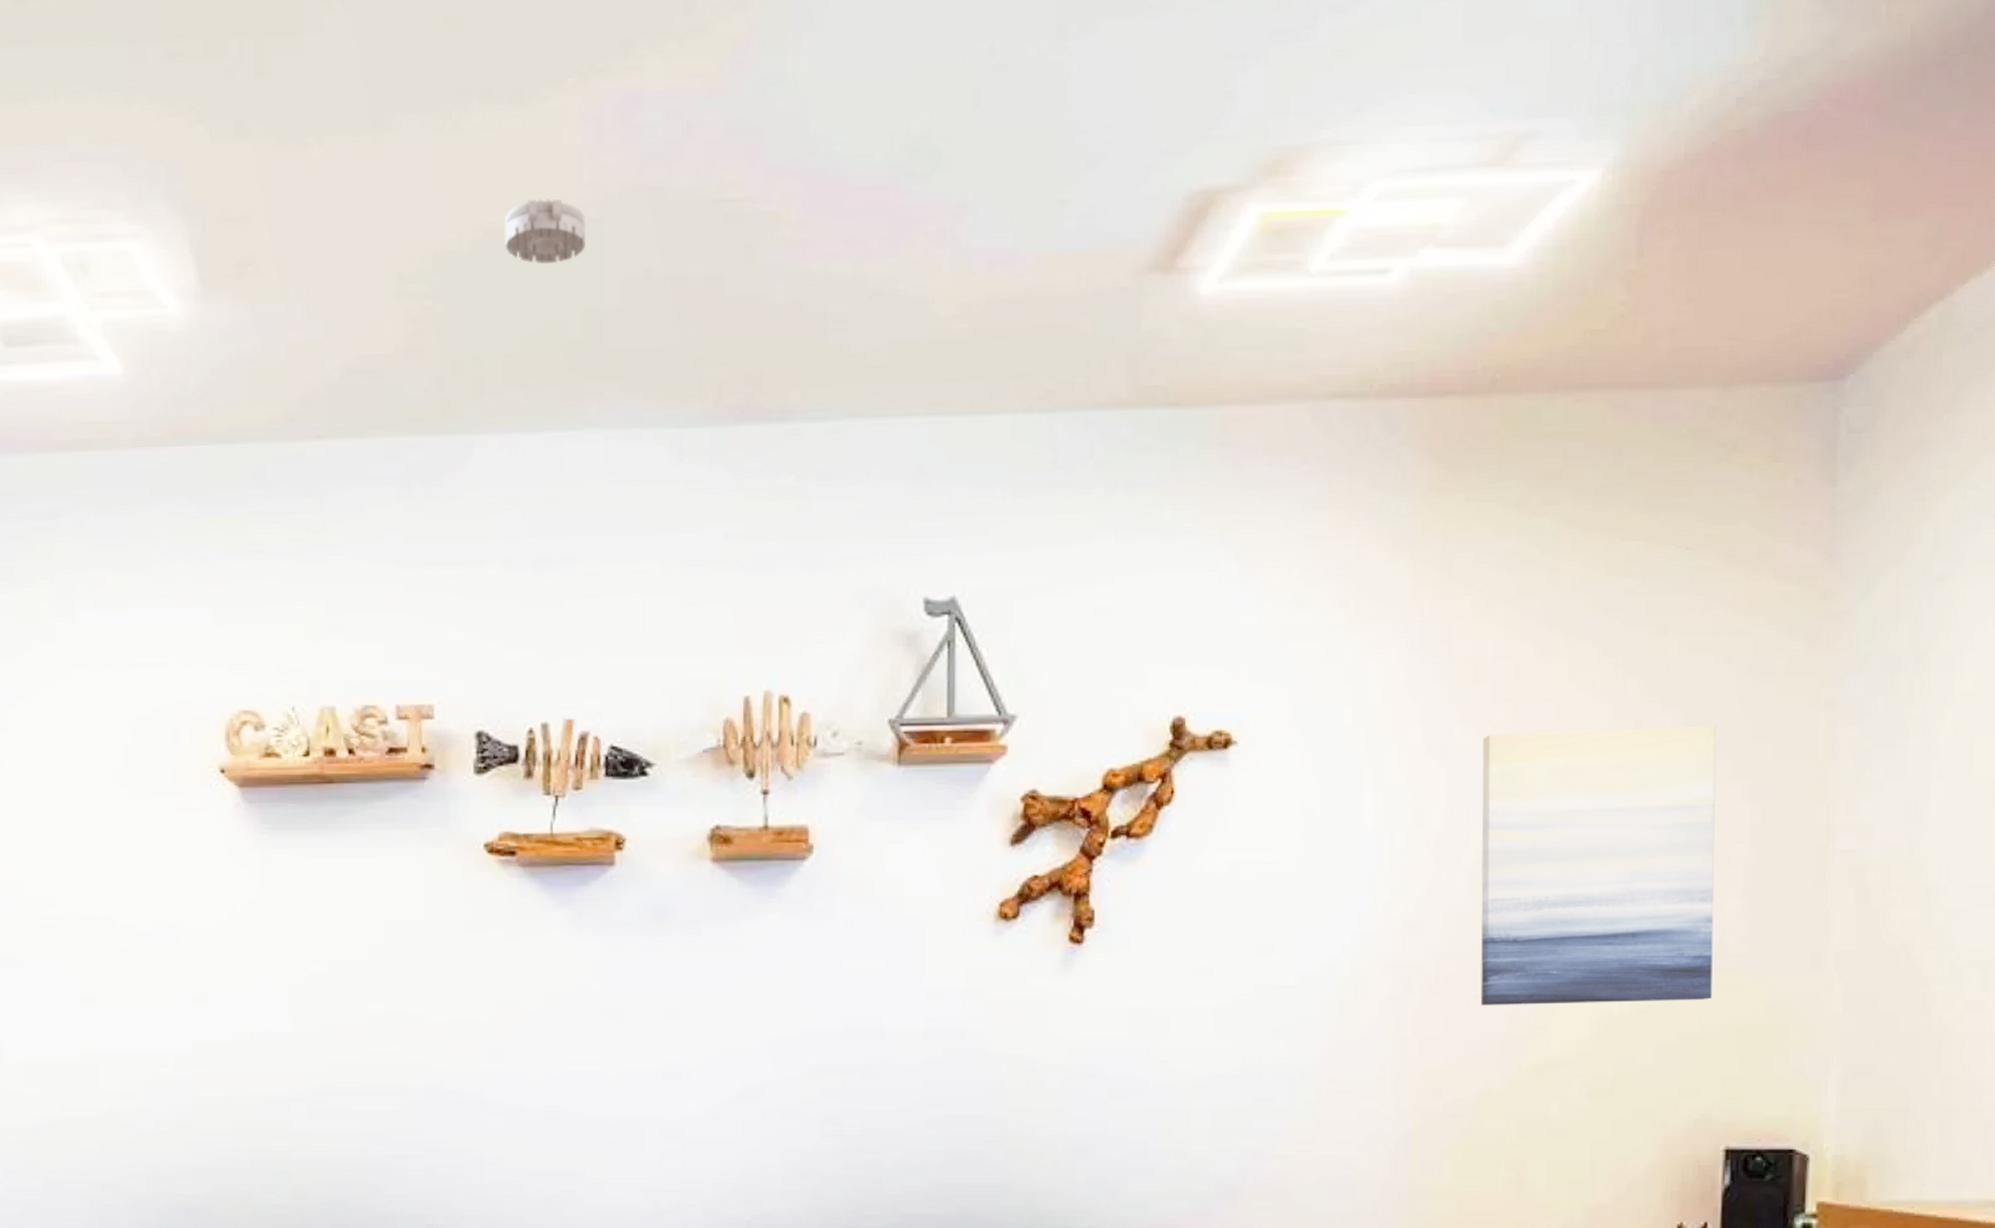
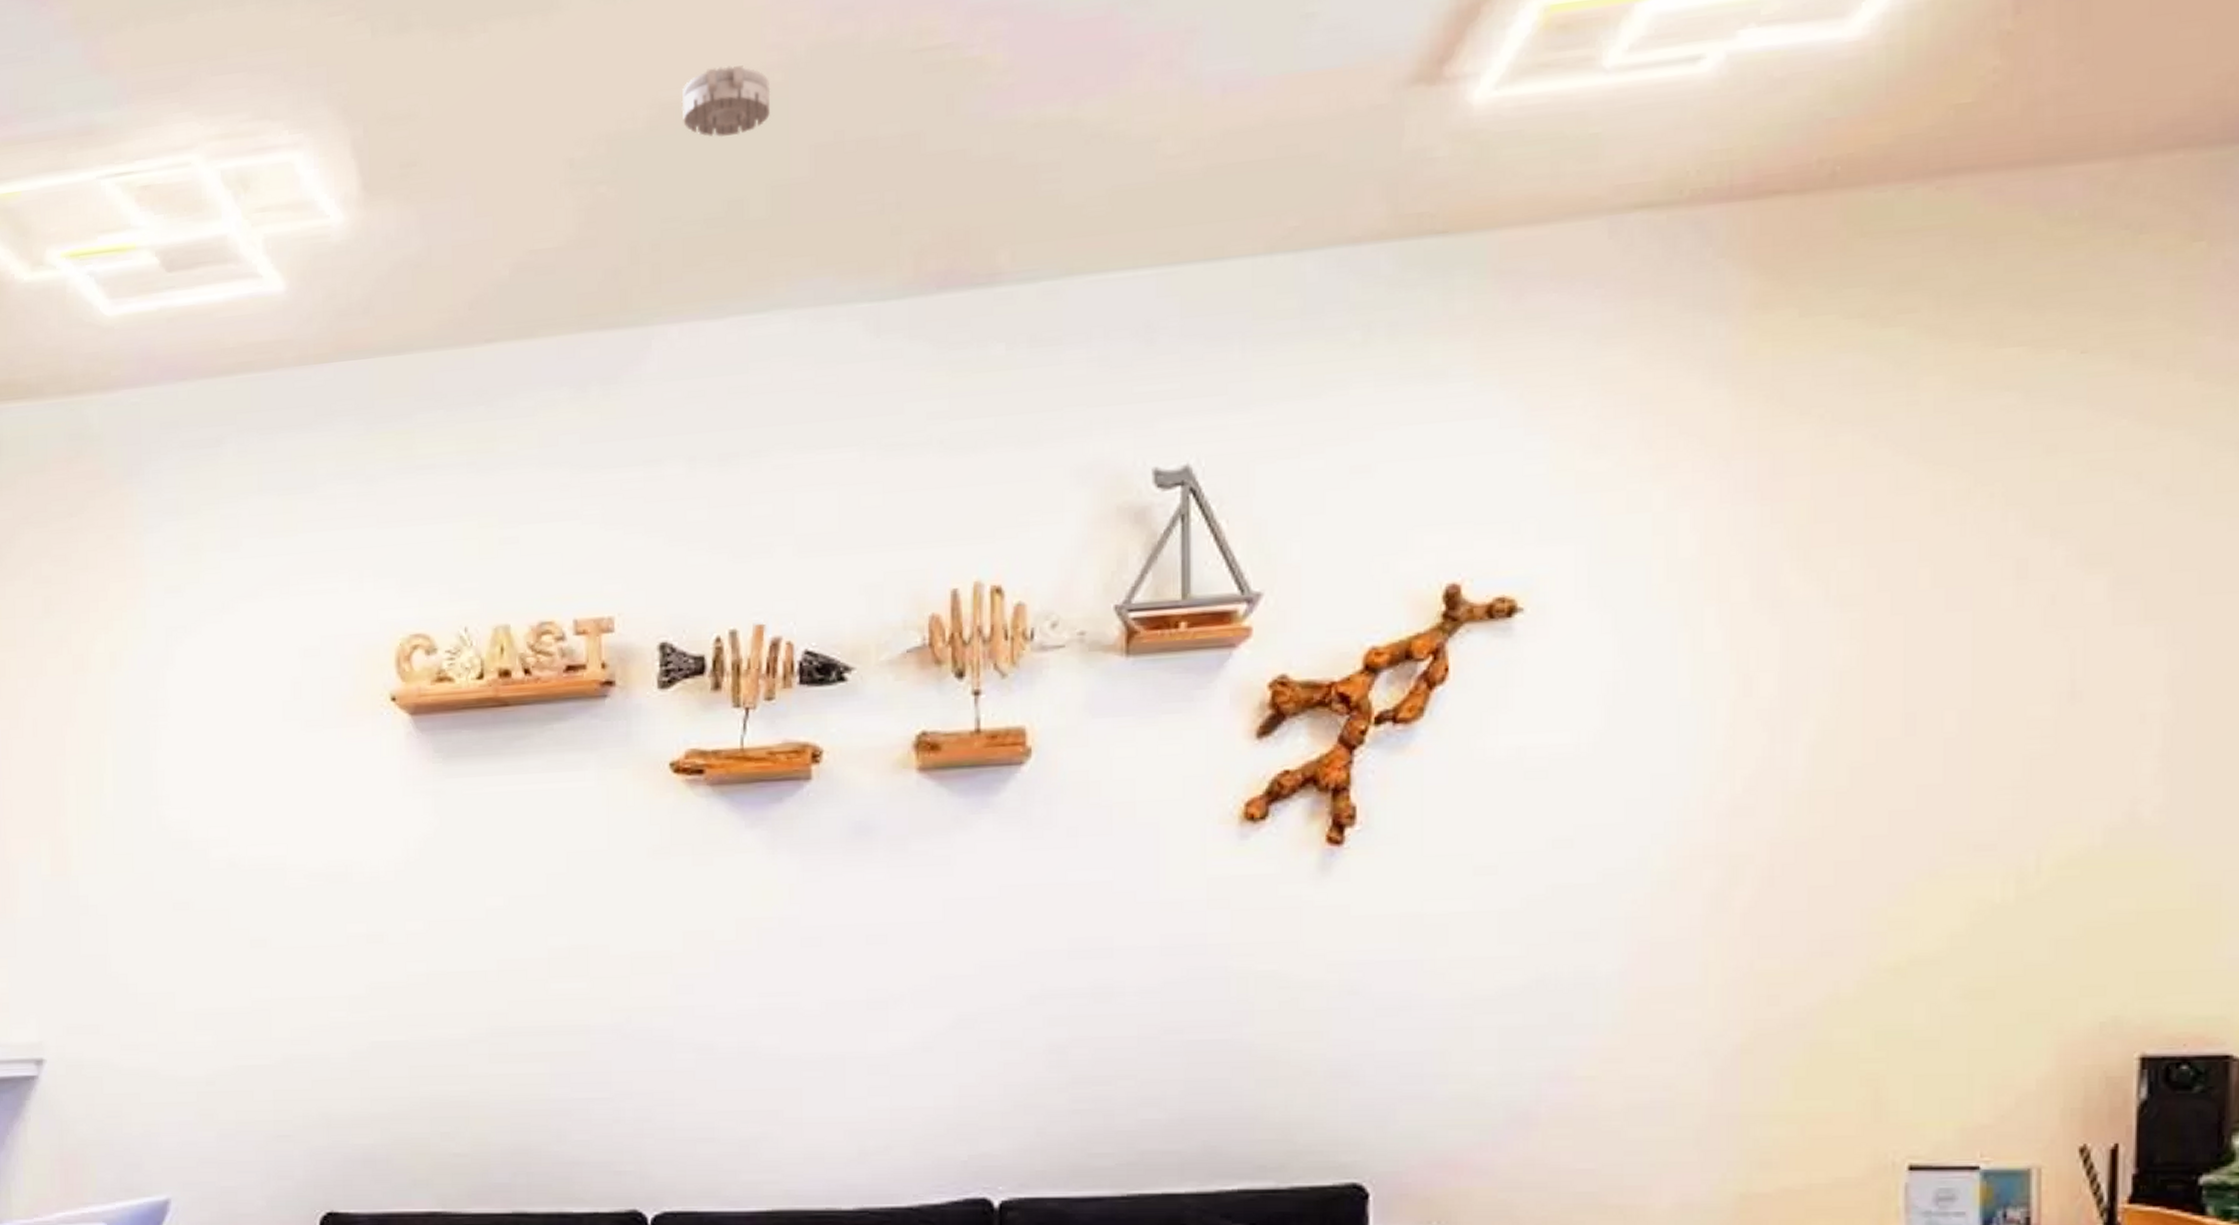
wall art: present [1480,725,1717,1006] -> none [1824,557,2123,899]

